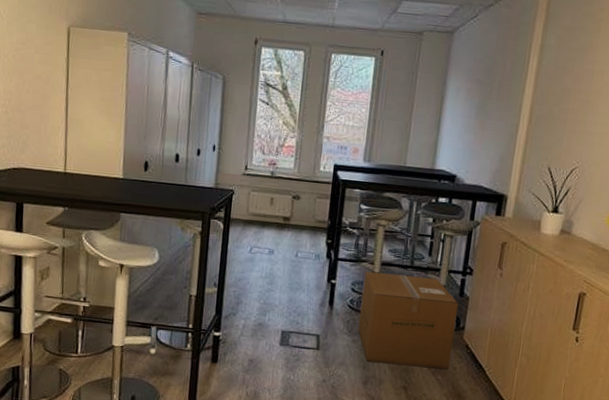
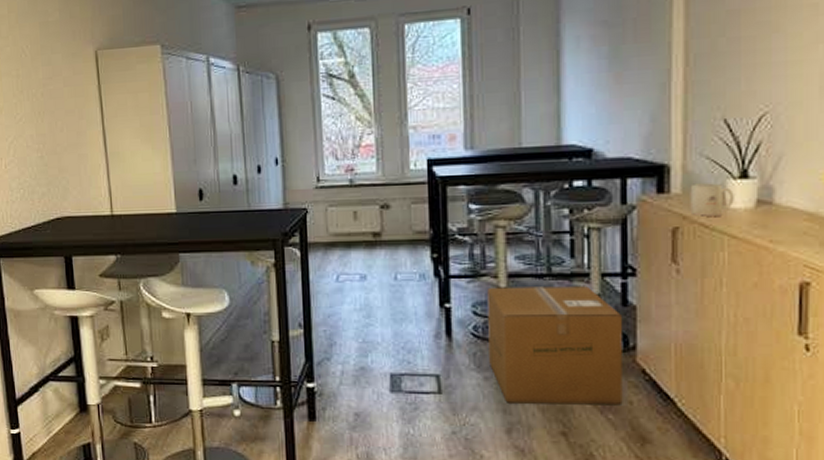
mug: none [515,212,547,238] -> present [690,183,734,218]

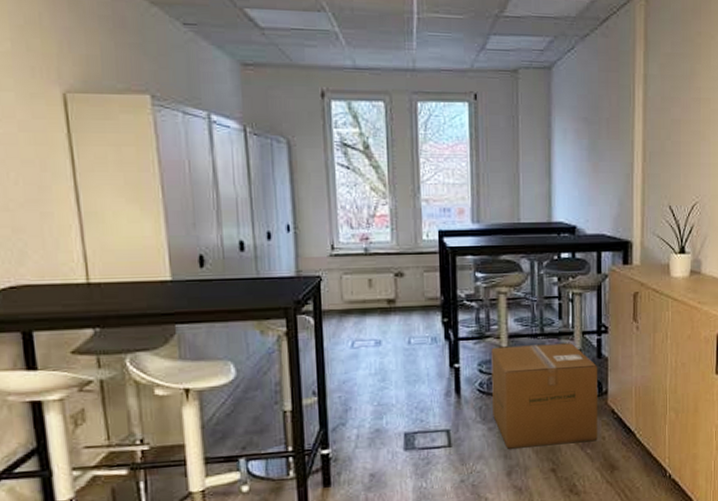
mug: present [690,183,734,218] -> none [646,256,676,284]

